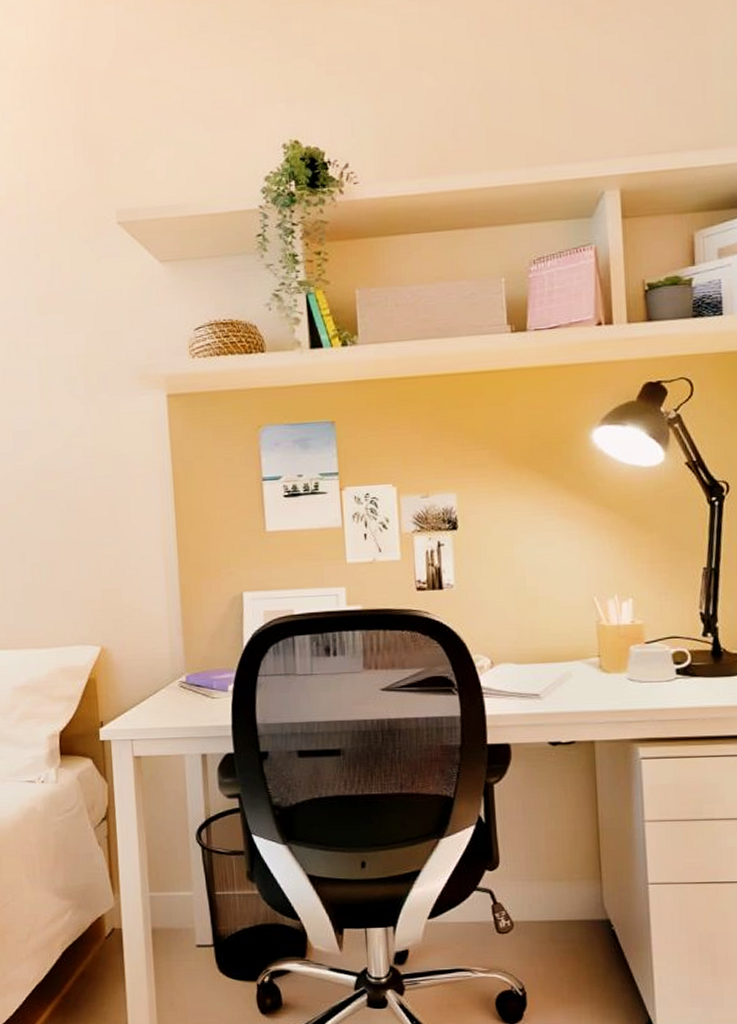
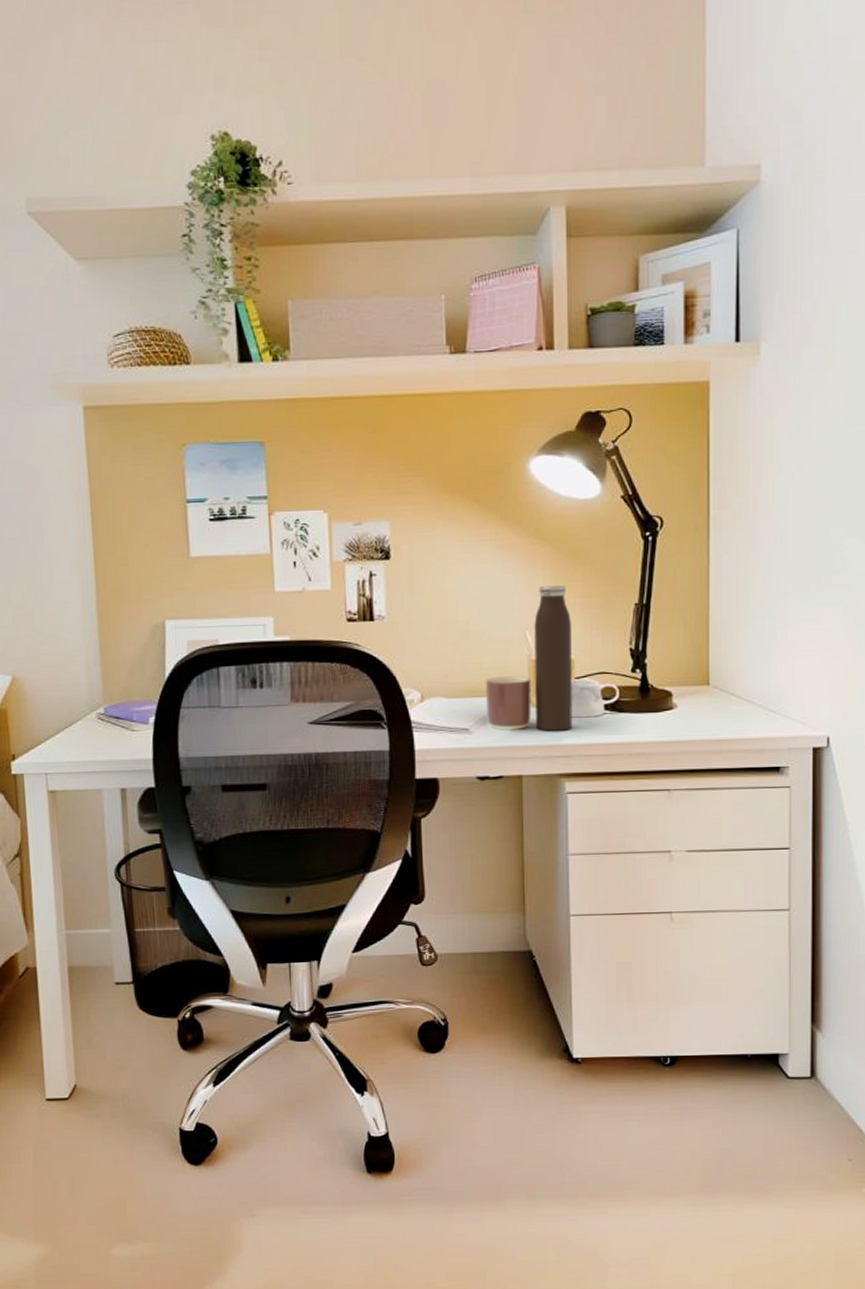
mug: none [554,641,602,695] -> present [485,676,532,730]
water bottle: none [602,551,644,696] -> present [534,585,573,731]

